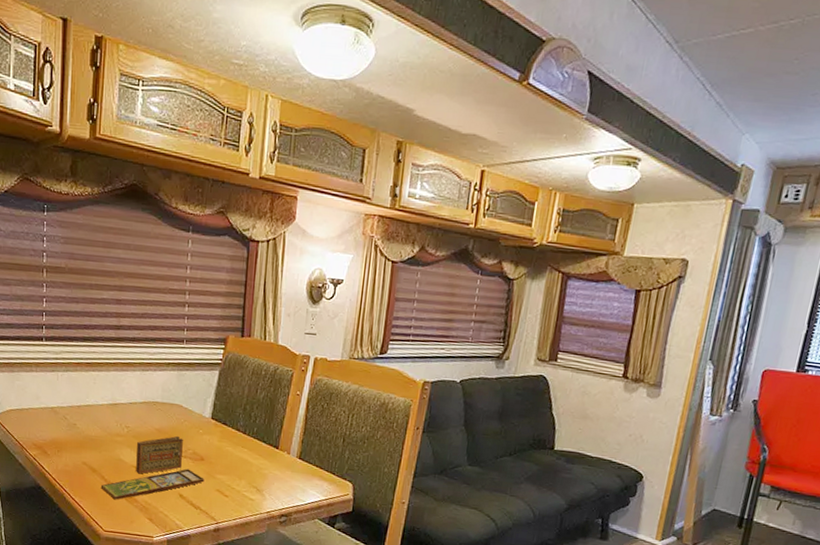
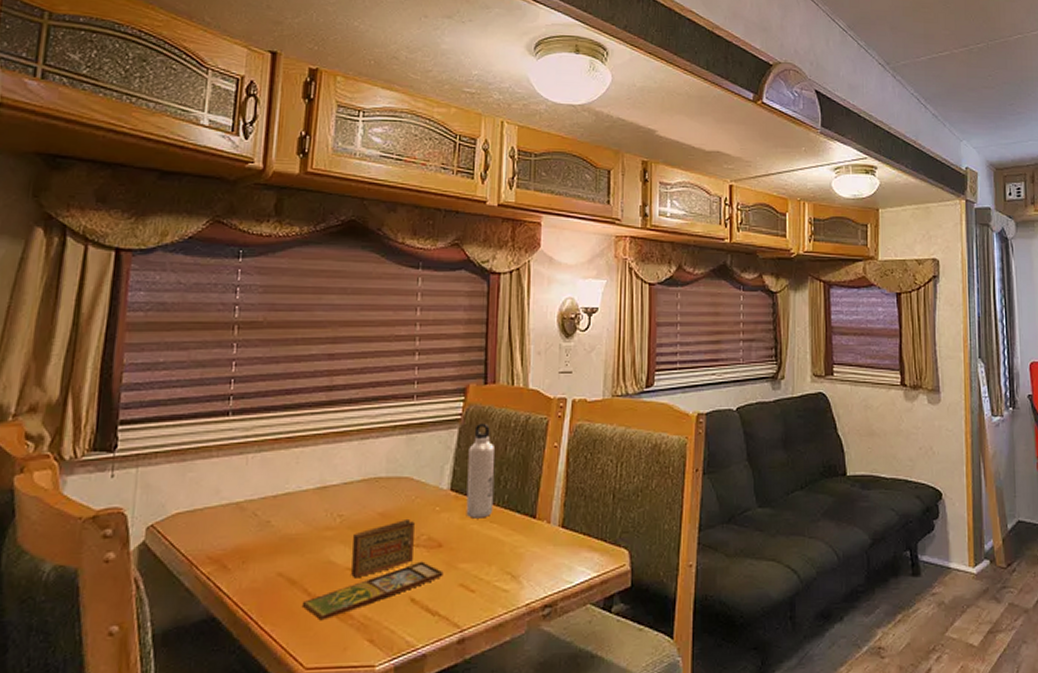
water bottle: none [223,368,248,444] -> present [466,423,496,519]

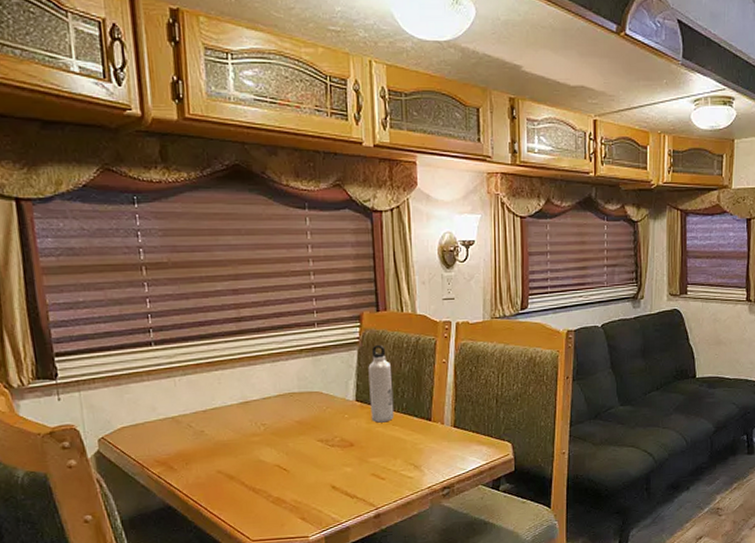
board game: present [301,518,444,621] -> none [241,424,357,505]

